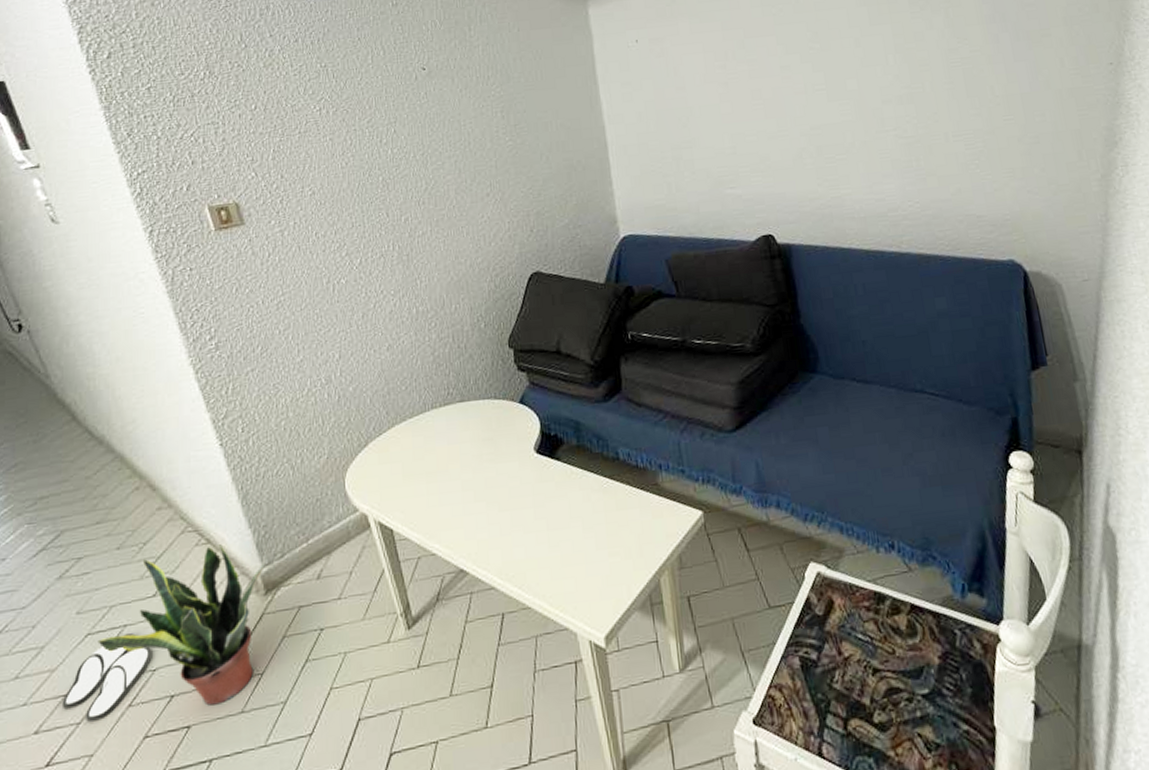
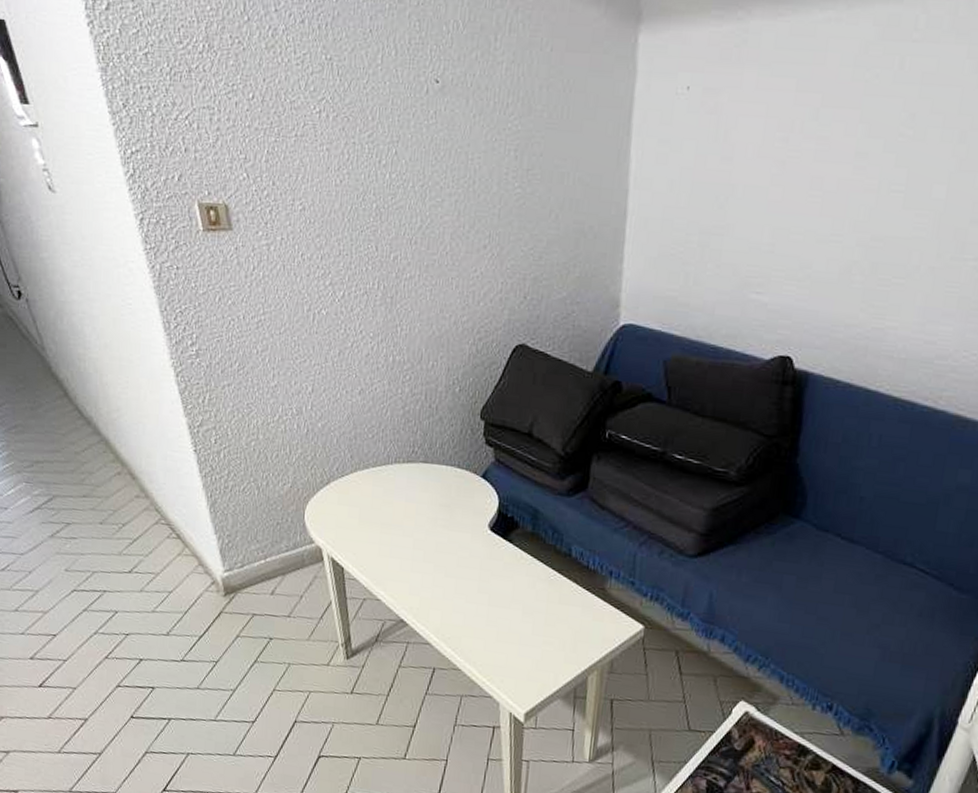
slippers: present [61,633,152,722] -> none [52,598,126,662]
potted plant: present [98,544,267,706] -> none [82,538,229,677]

